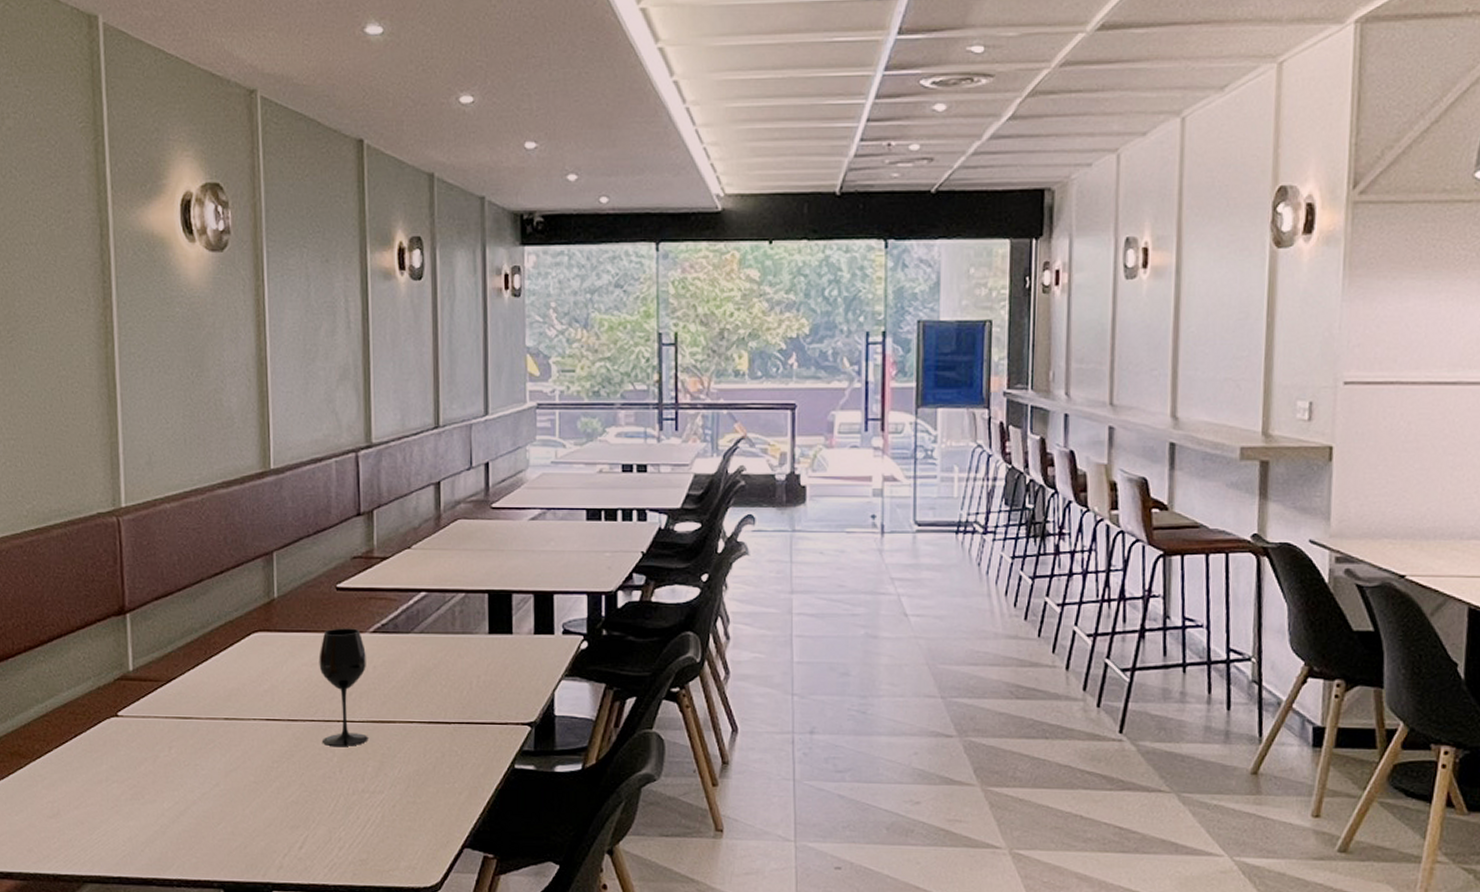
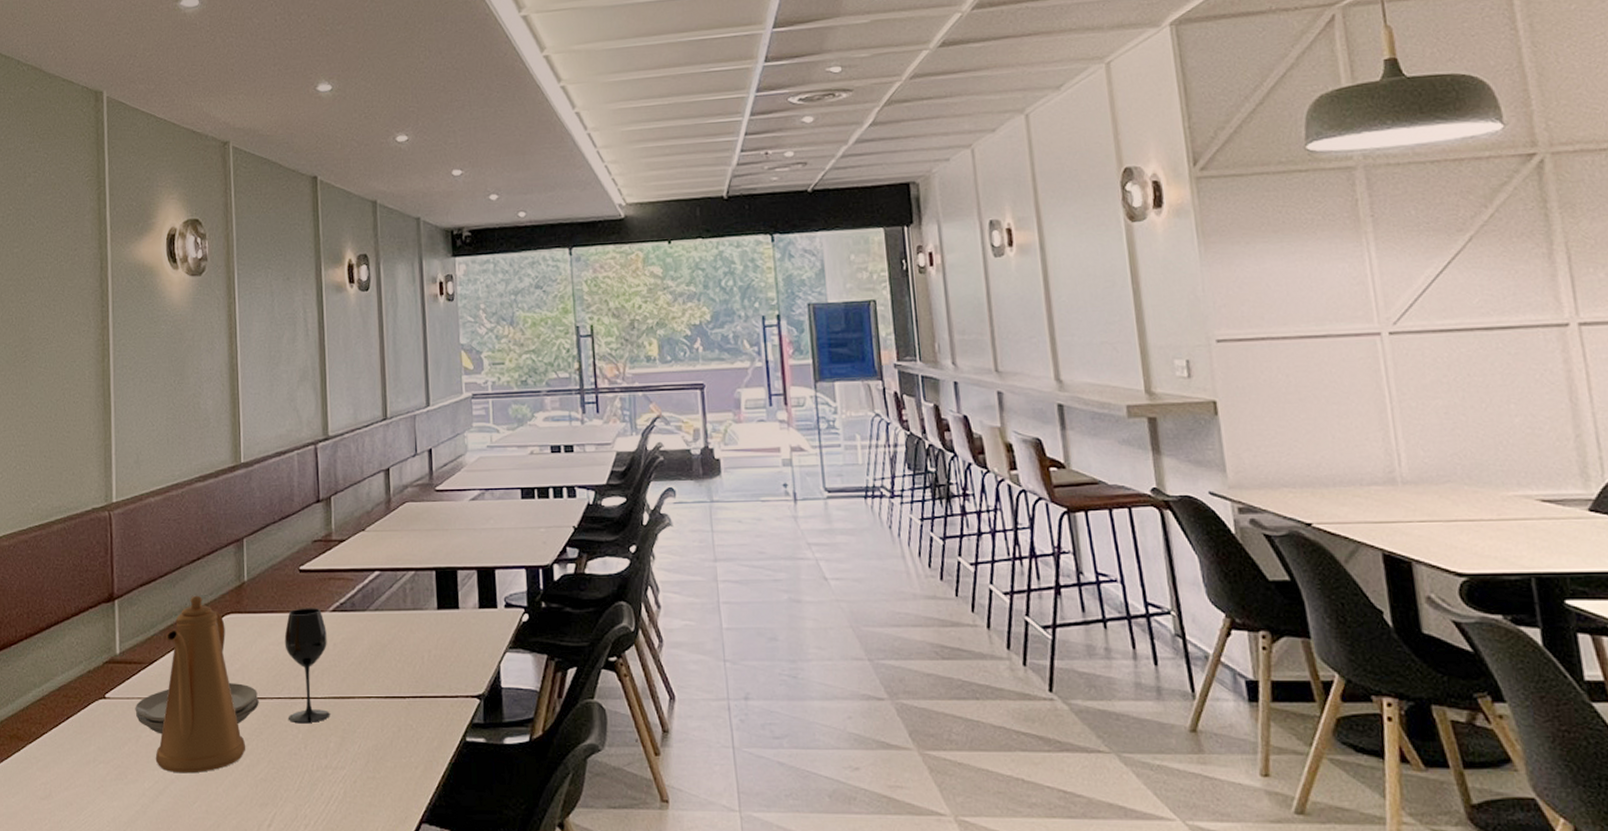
plate: none [151,704,290,755] -> present [135,683,259,734]
coffee pot: none [175,611,276,795] -> present [155,595,246,774]

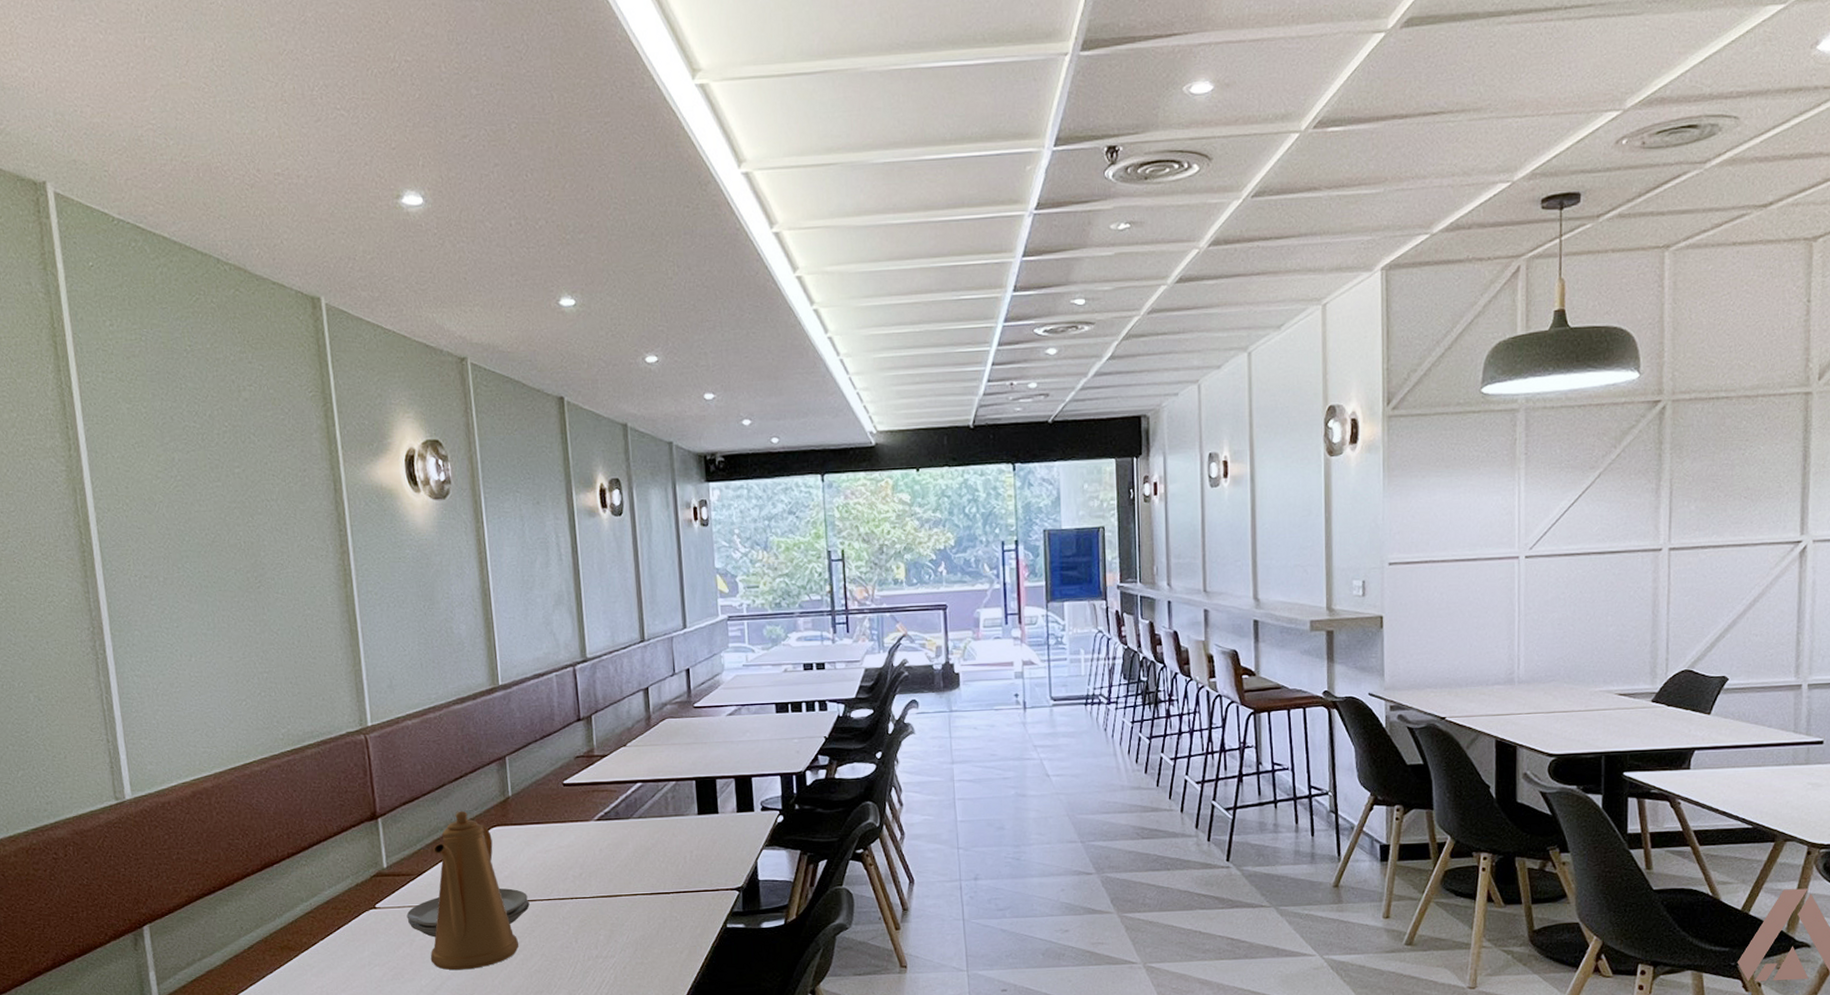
wineglass: present [284,608,330,724] -> none [551,818,599,921]

